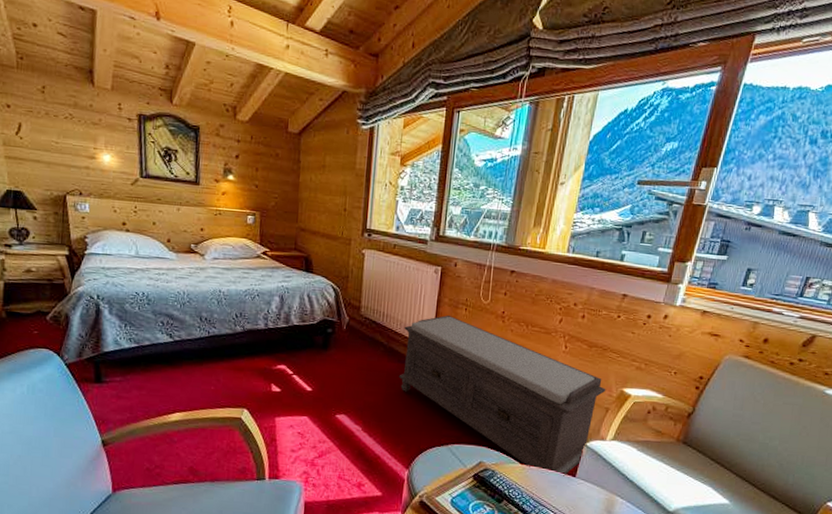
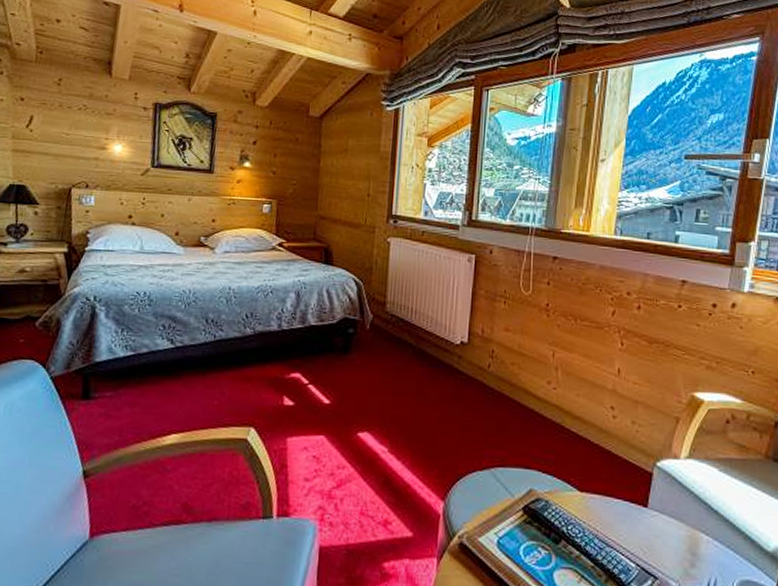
bench: present [399,315,606,476] -> none [430,310,674,507]

